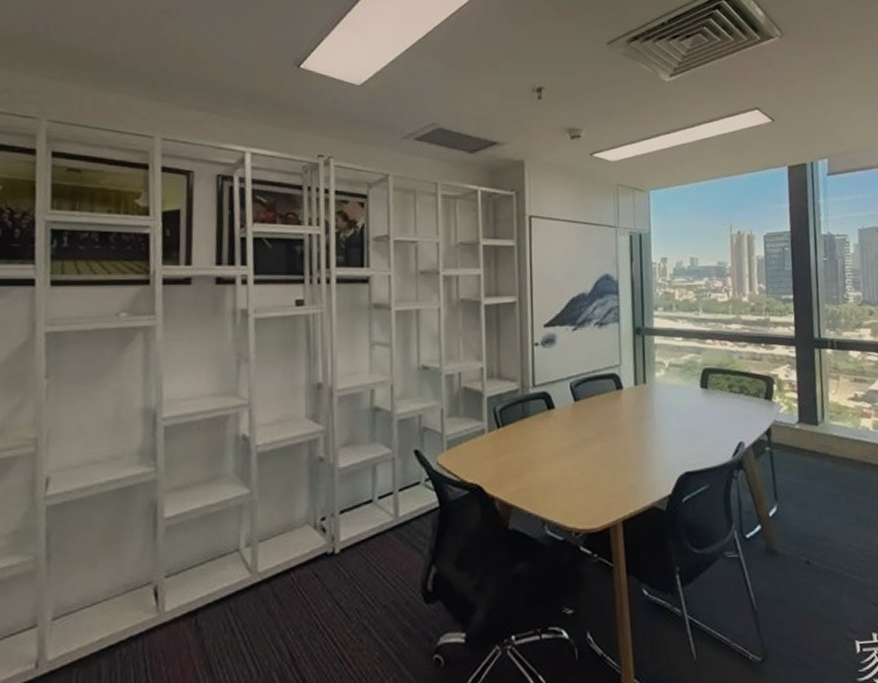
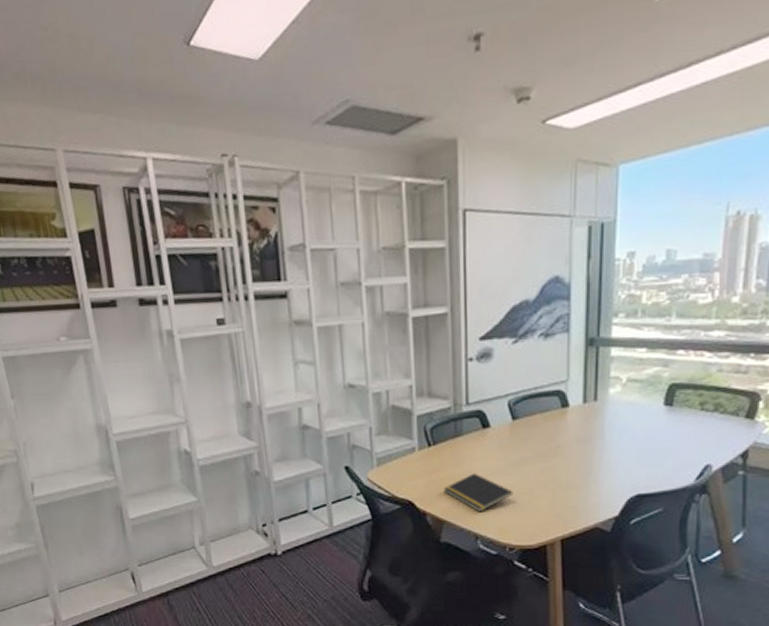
notepad: none [512,454,577,496] -> present [443,473,514,513]

